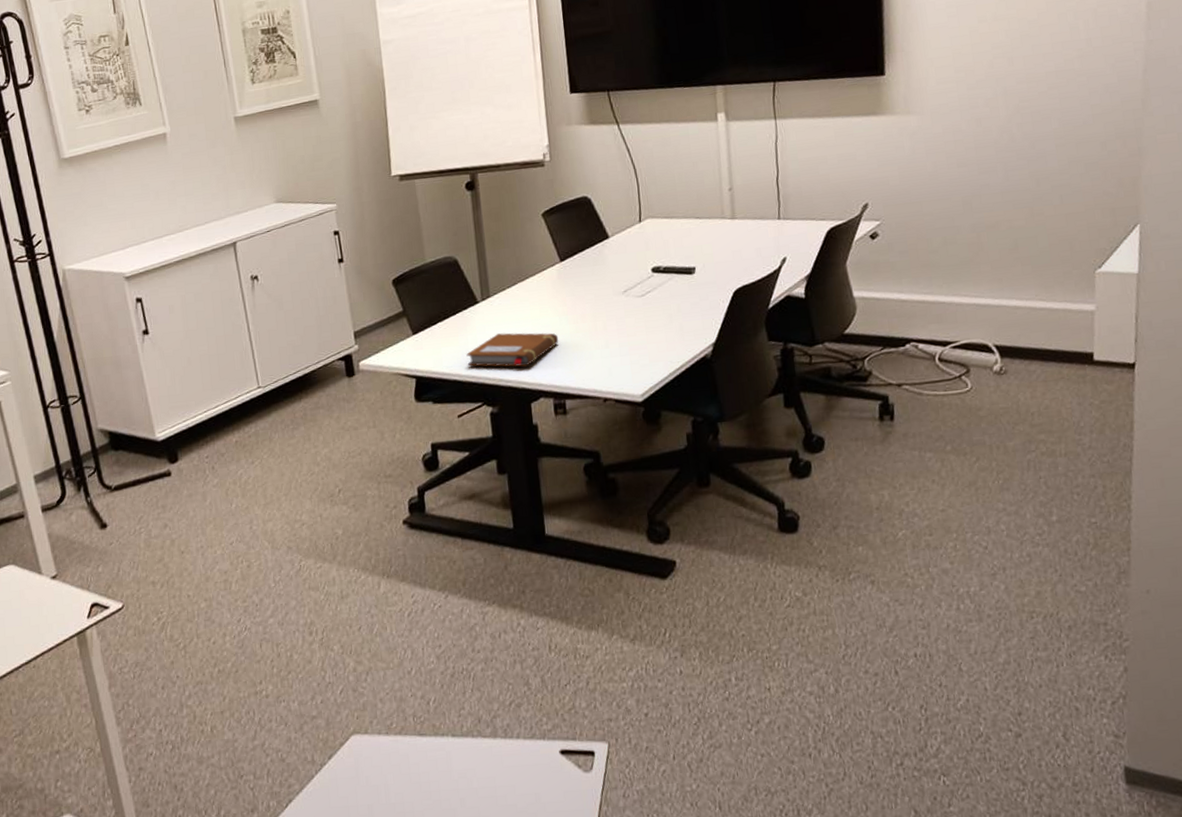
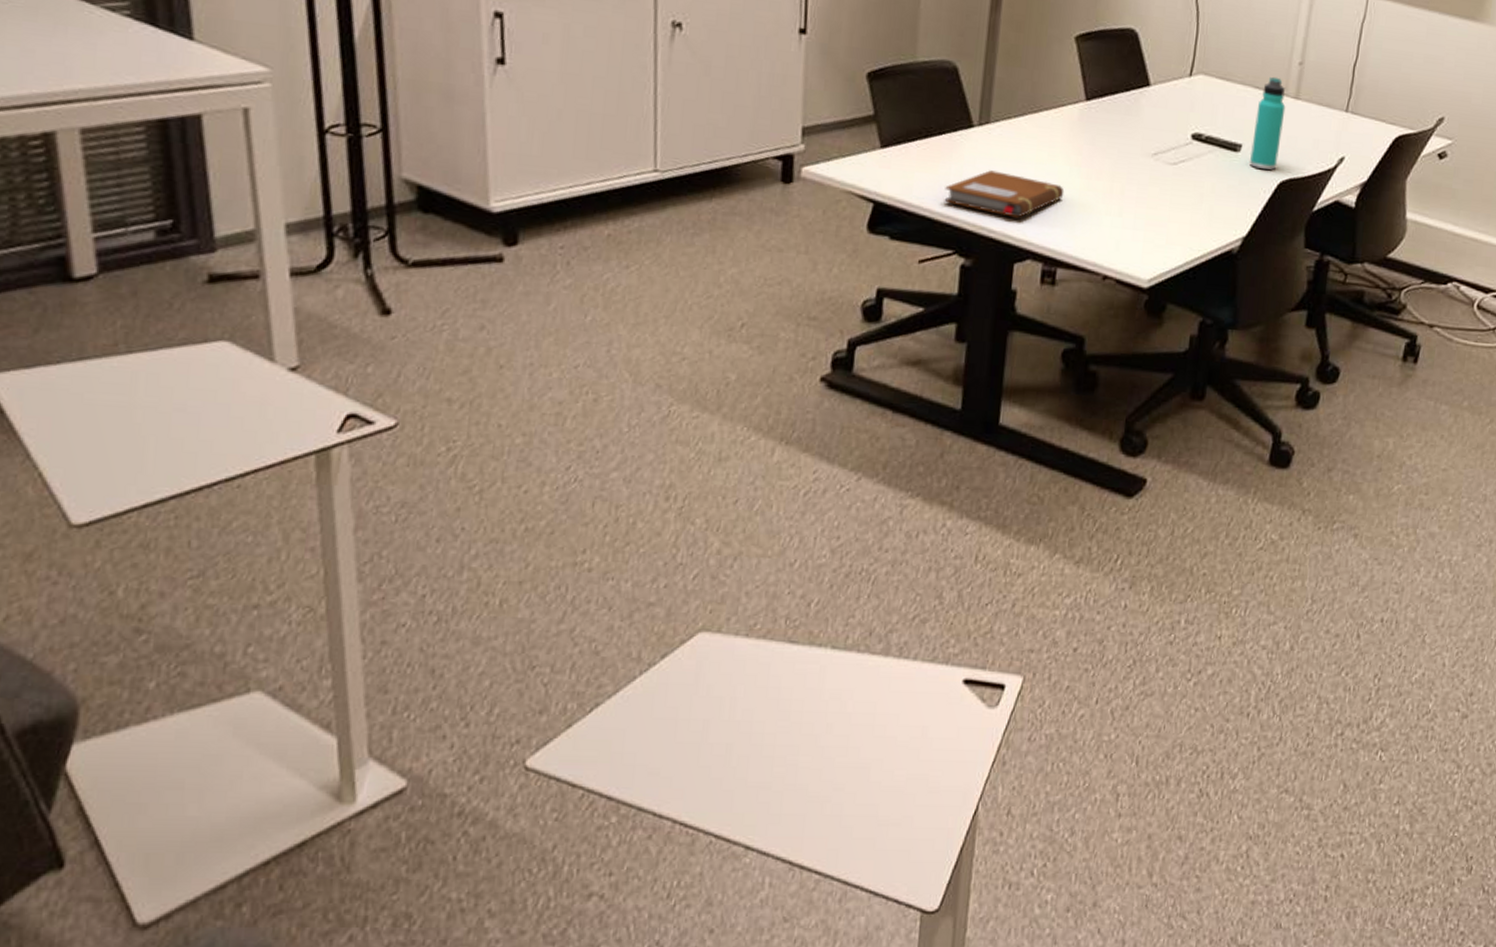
thermos bottle: none [701,205,729,284] -> present [1249,76,1286,170]

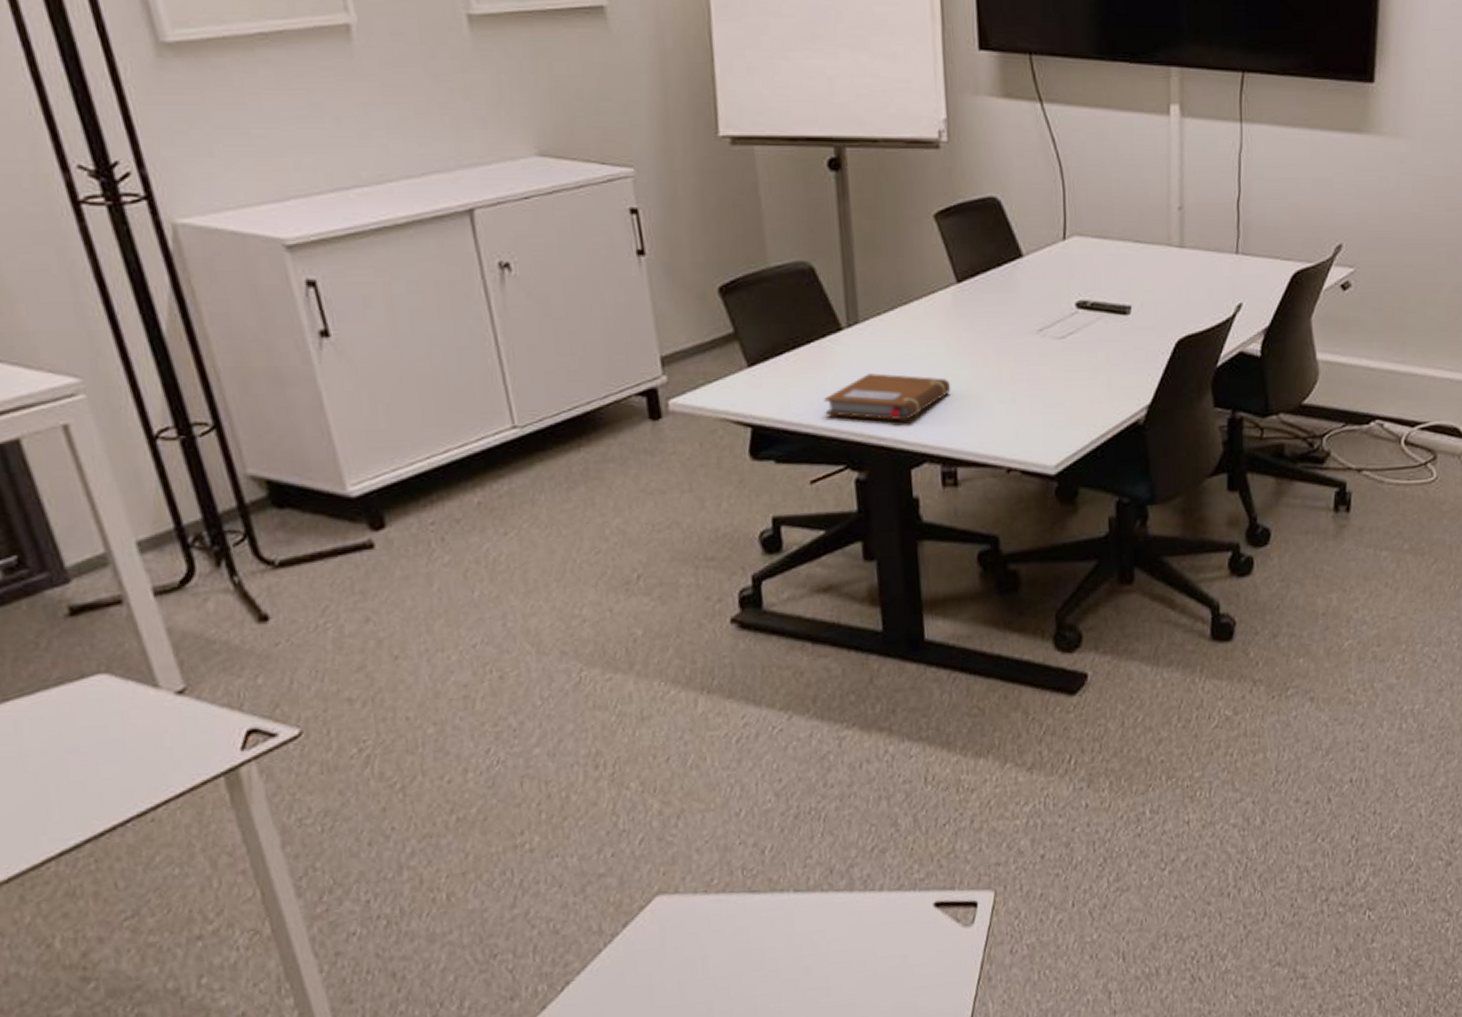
thermos bottle: present [1249,76,1286,170] -> none [1140,226,1172,329]

